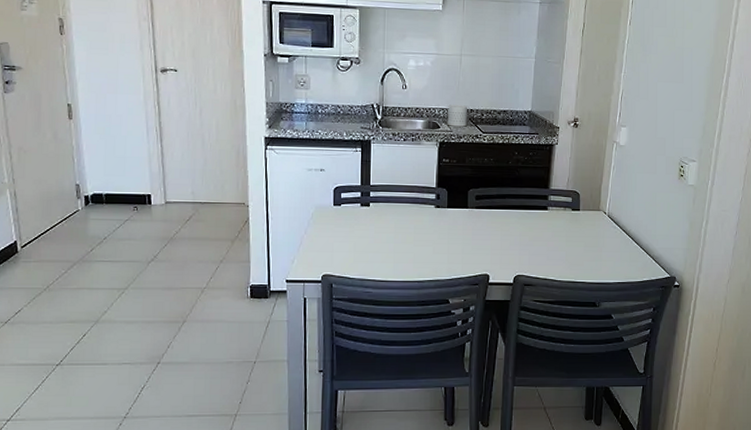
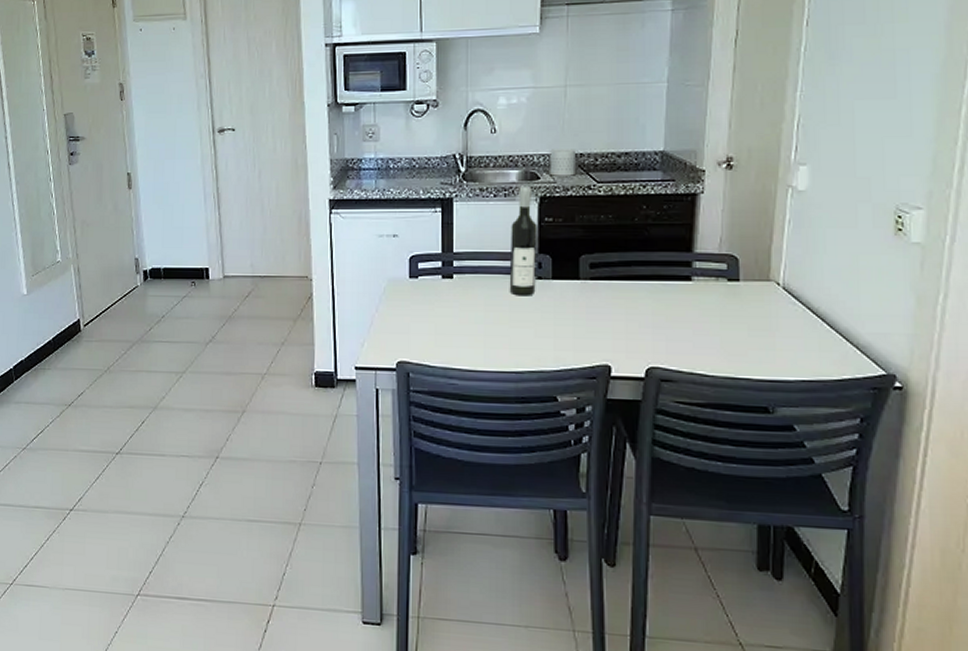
bottle: none [414,132,437,221] -> present [509,185,537,296]

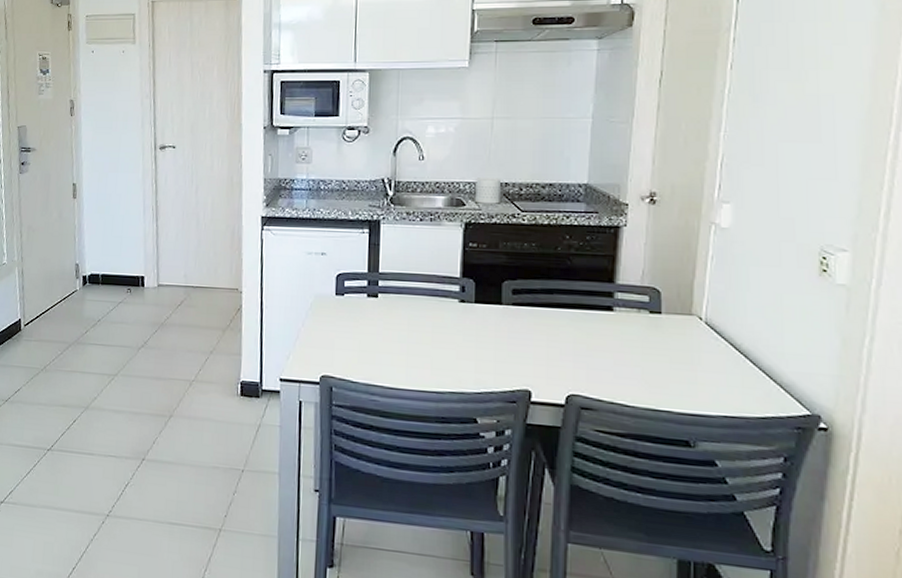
bottle: present [509,185,537,296] -> none [432,211,462,318]

